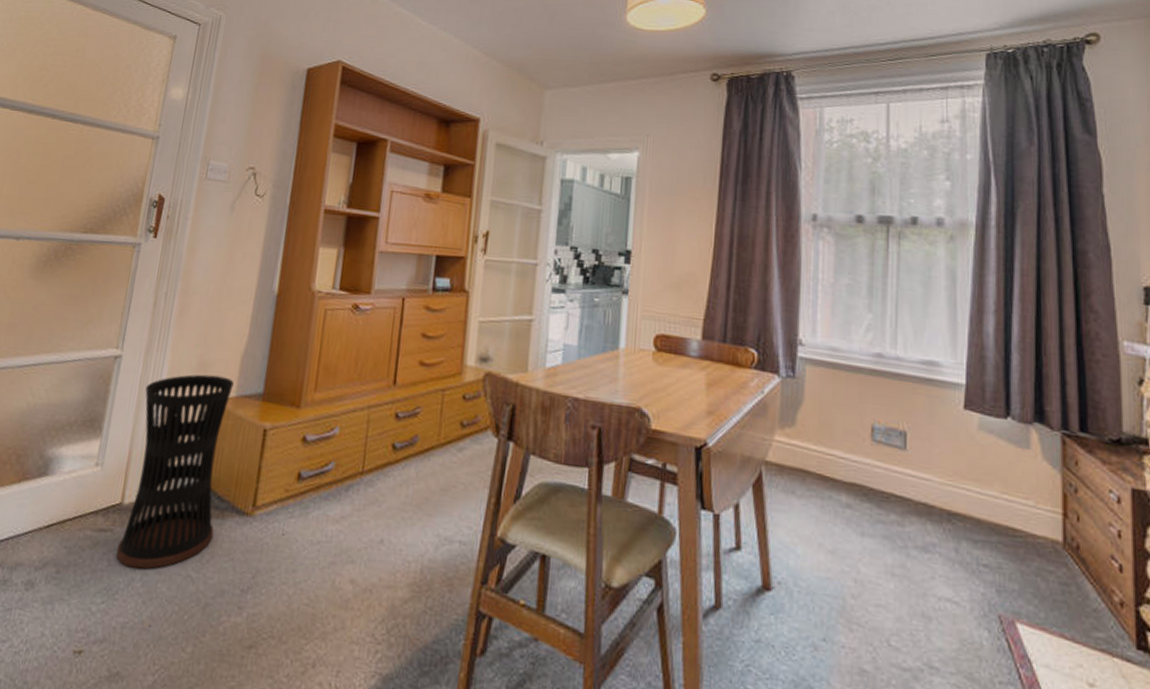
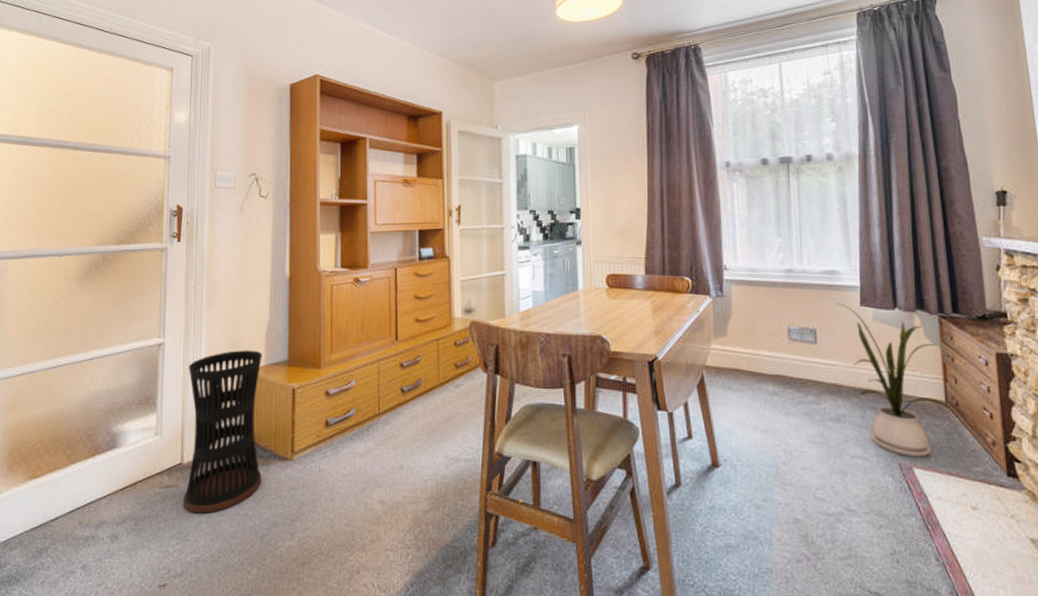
house plant: none [932,401,1071,611] -> present [834,303,952,458]

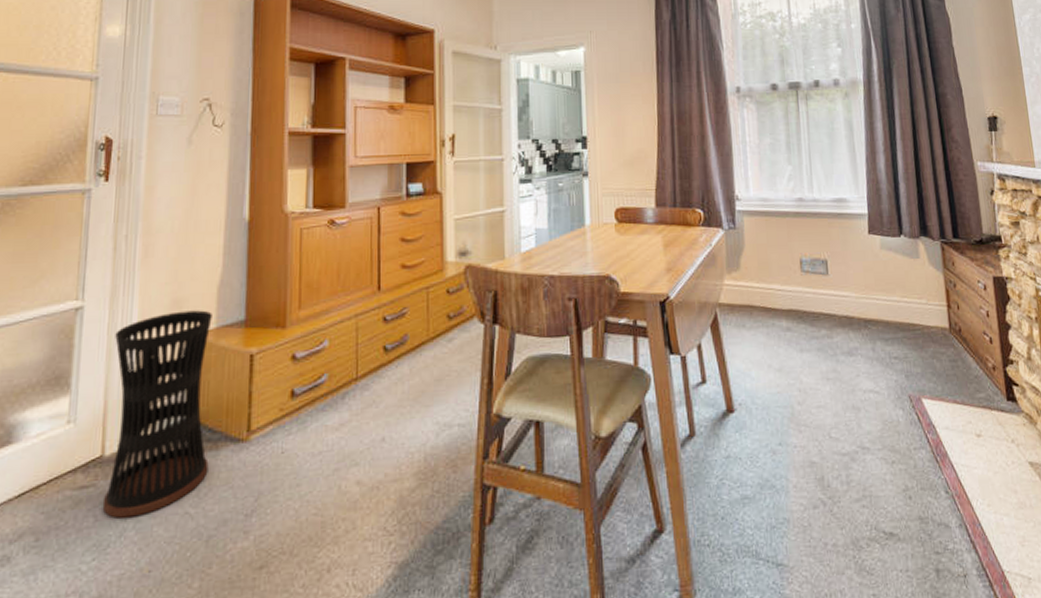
house plant: present [834,303,952,458] -> none [844,231,956,388]

